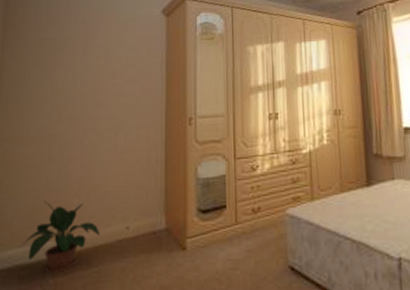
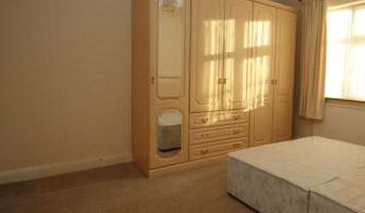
potted plant: present [20,201,101,274] -> none [12,136,79,190]

